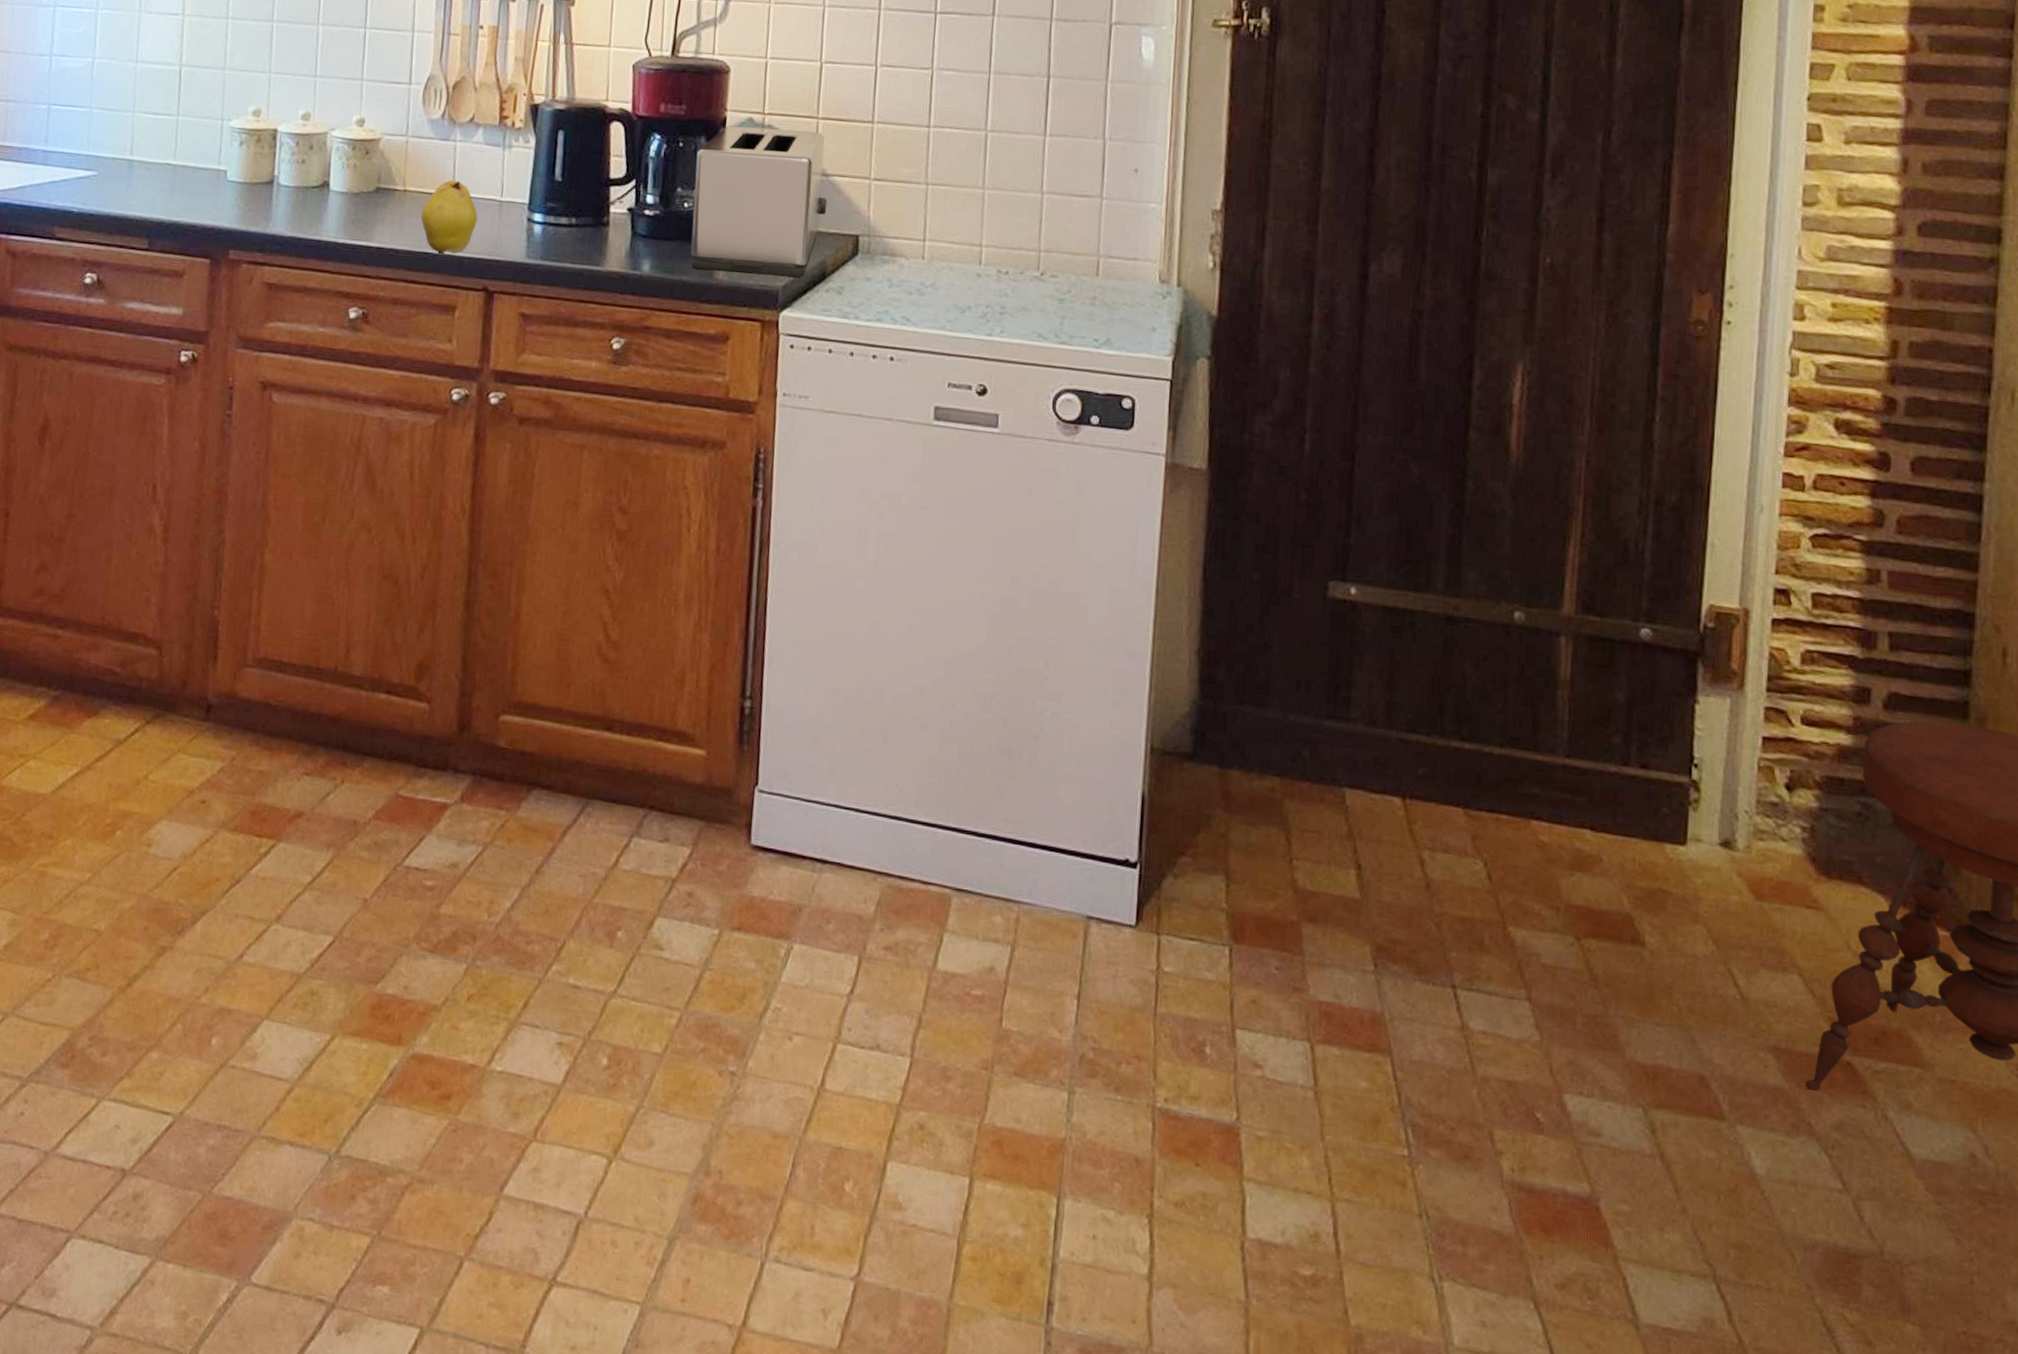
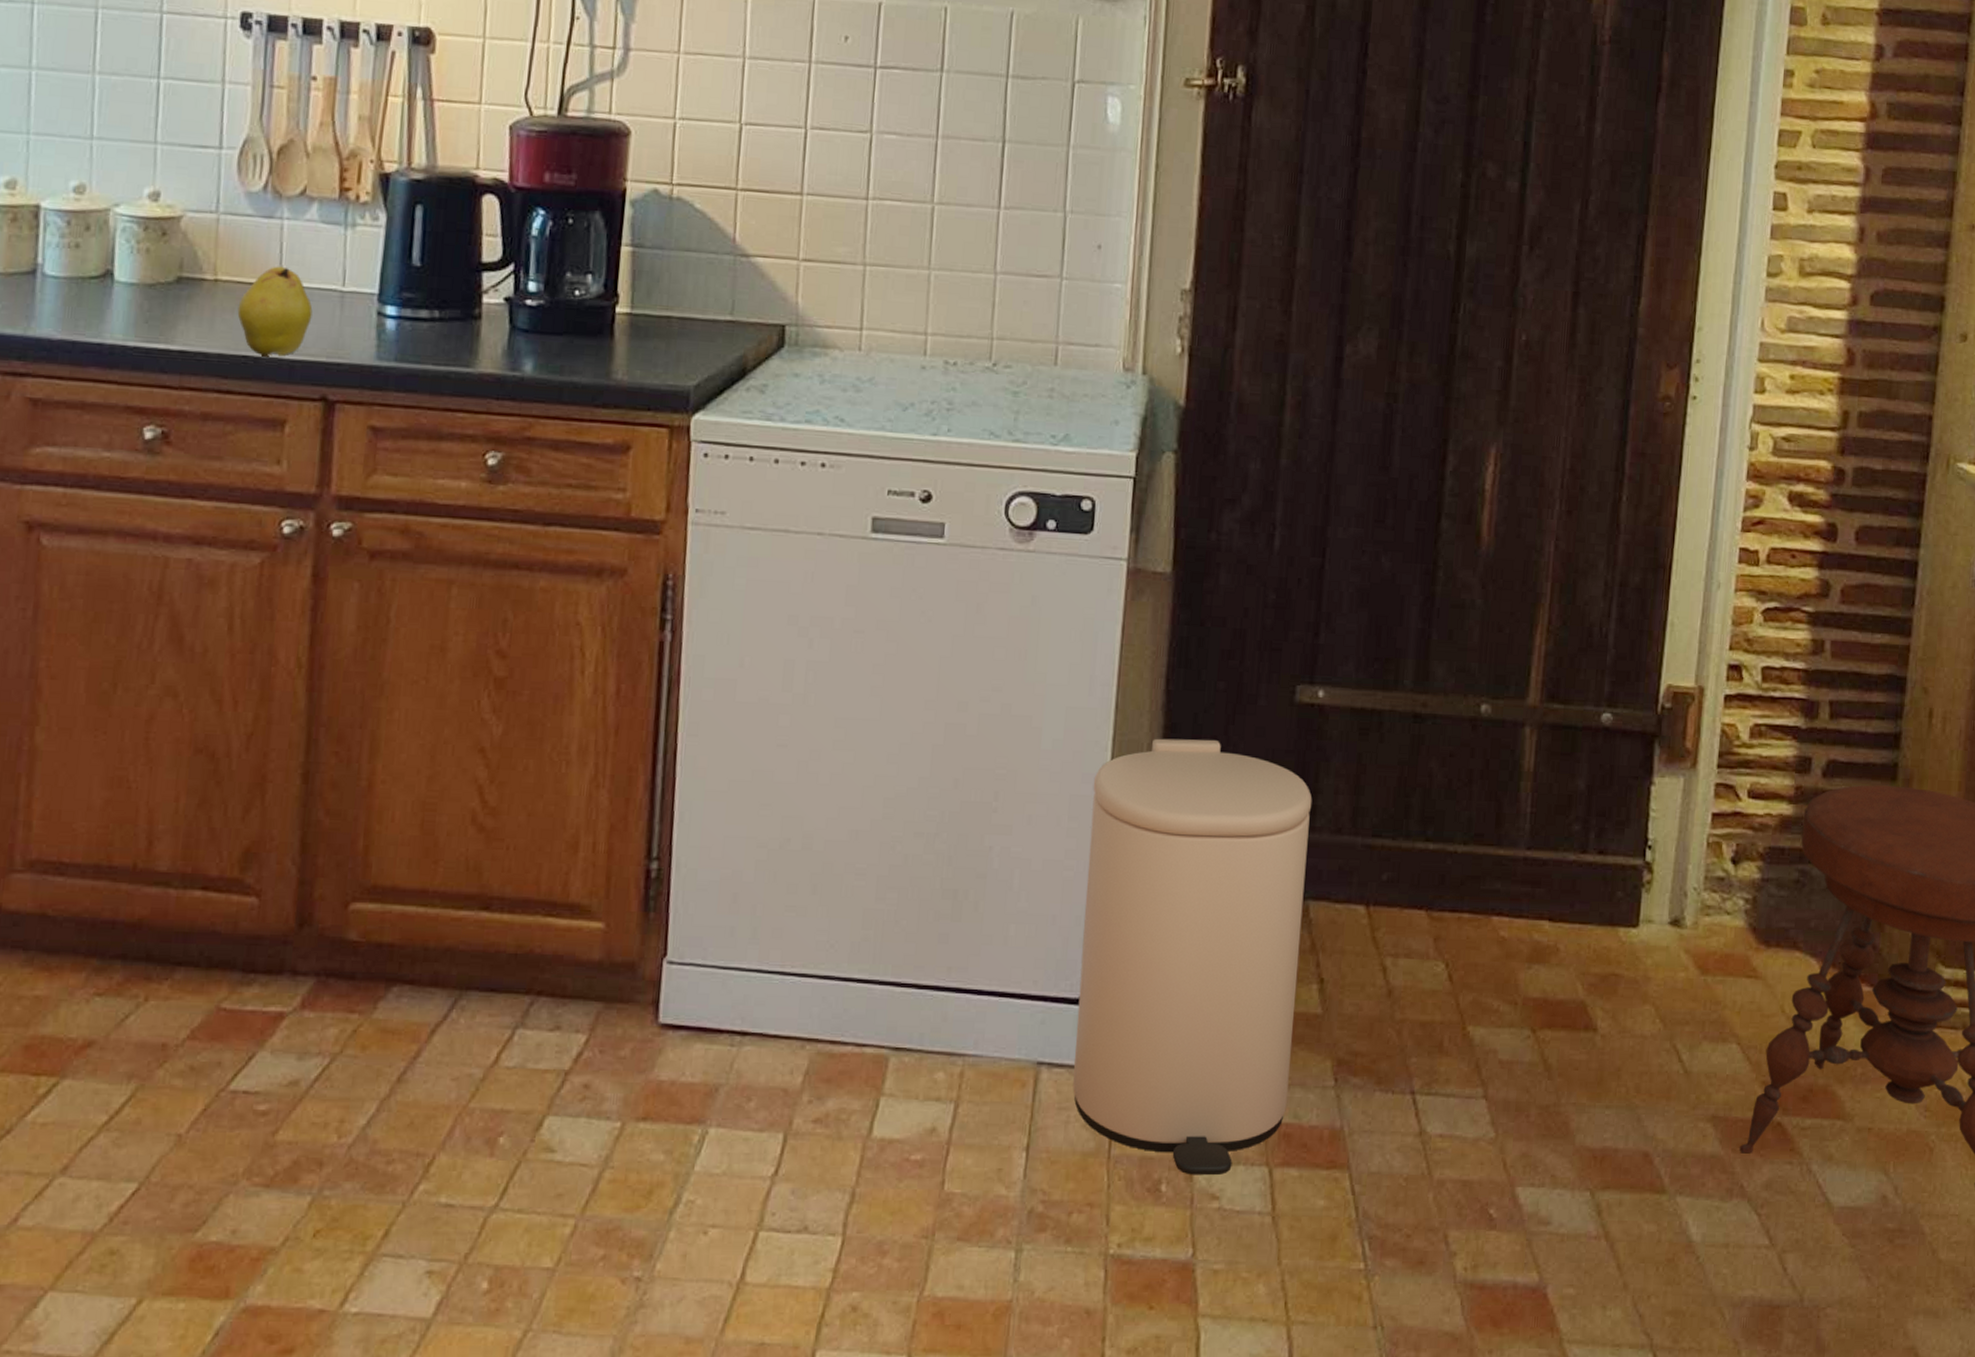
toaster: present [690,125,828,278] -> none [583,198,748,376]
pedal bin: none [1120,622,1347,1045] -> present [1073,738,1312,1176]

